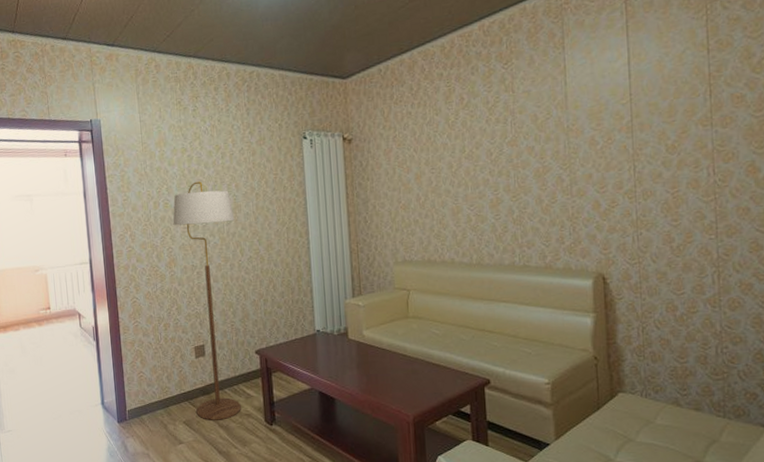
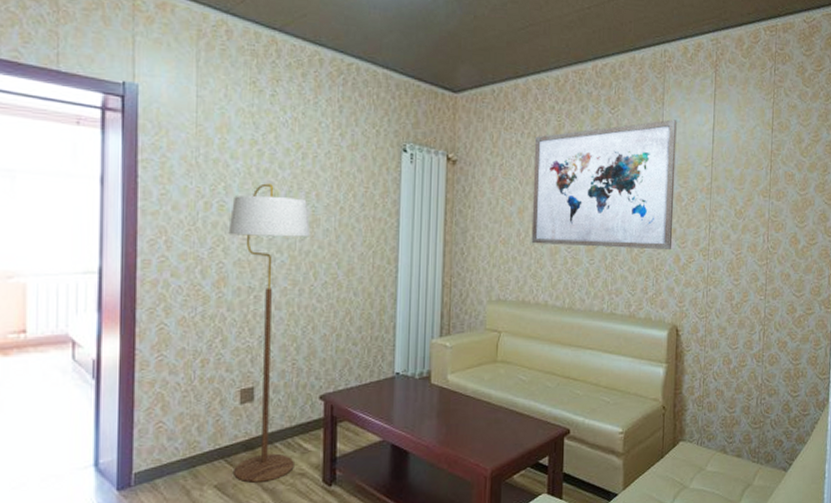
wall art: none [425,61,588,206] -> present [531,119,677,249]

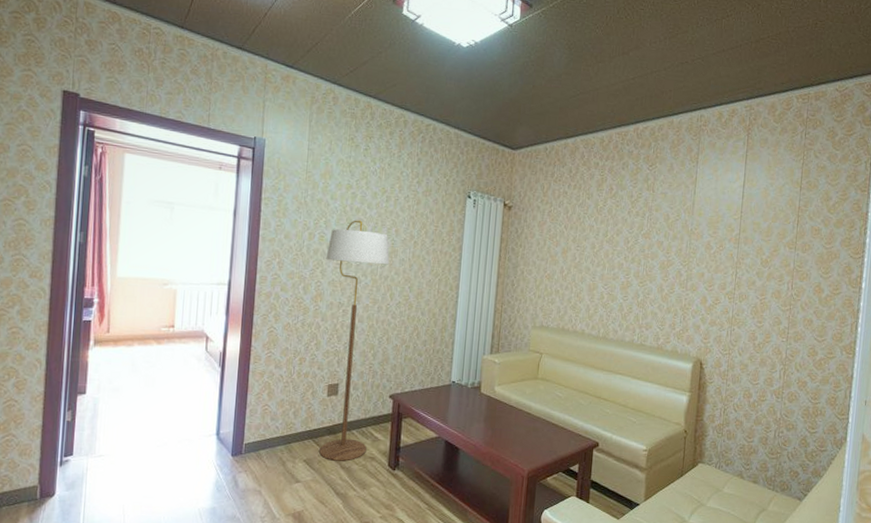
wall art: present [531,119,677,249] -> none [572,176,710,291]

